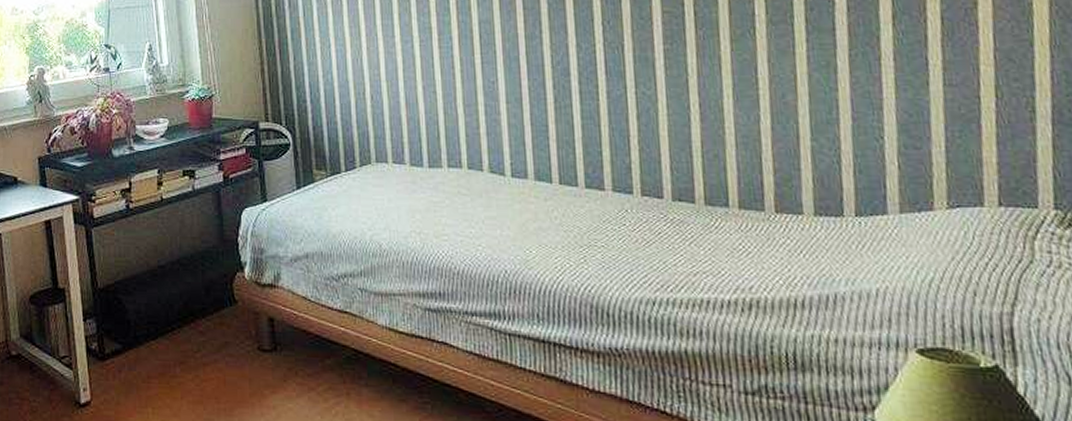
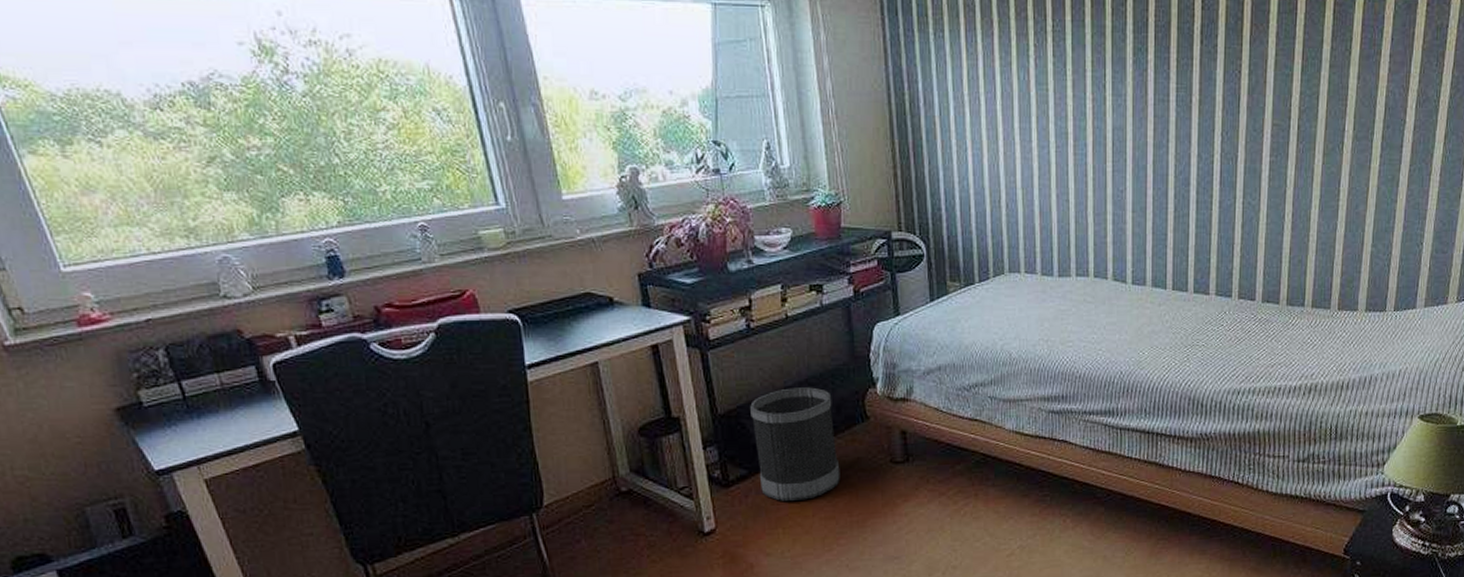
wastebasket: none [127,267,208,381] -> present [750,387,840,501]

